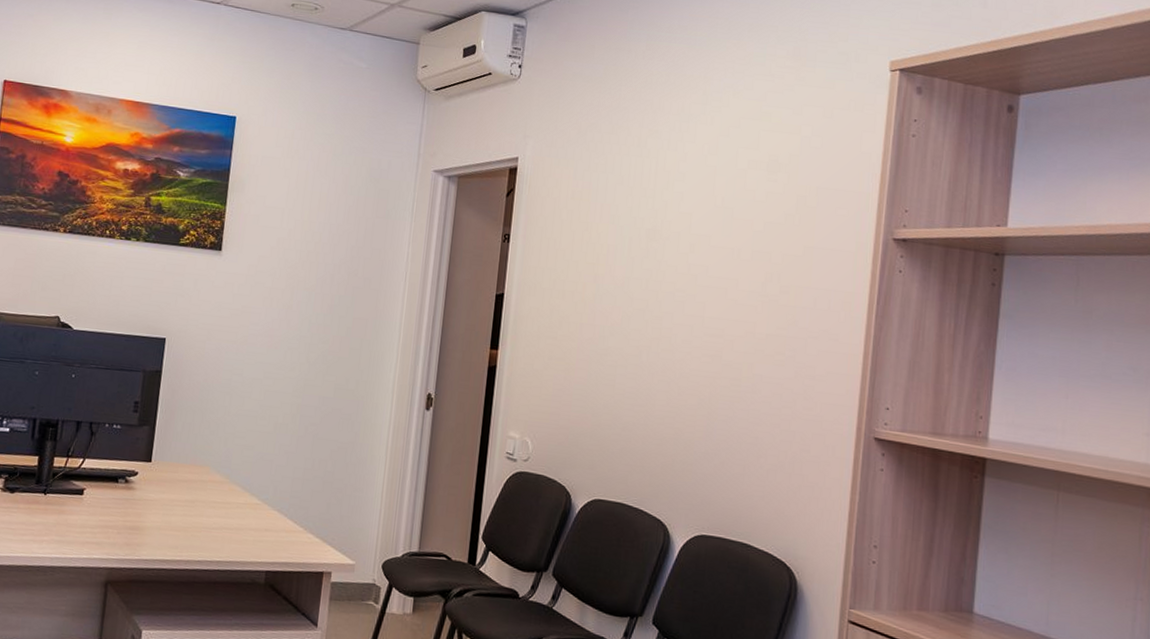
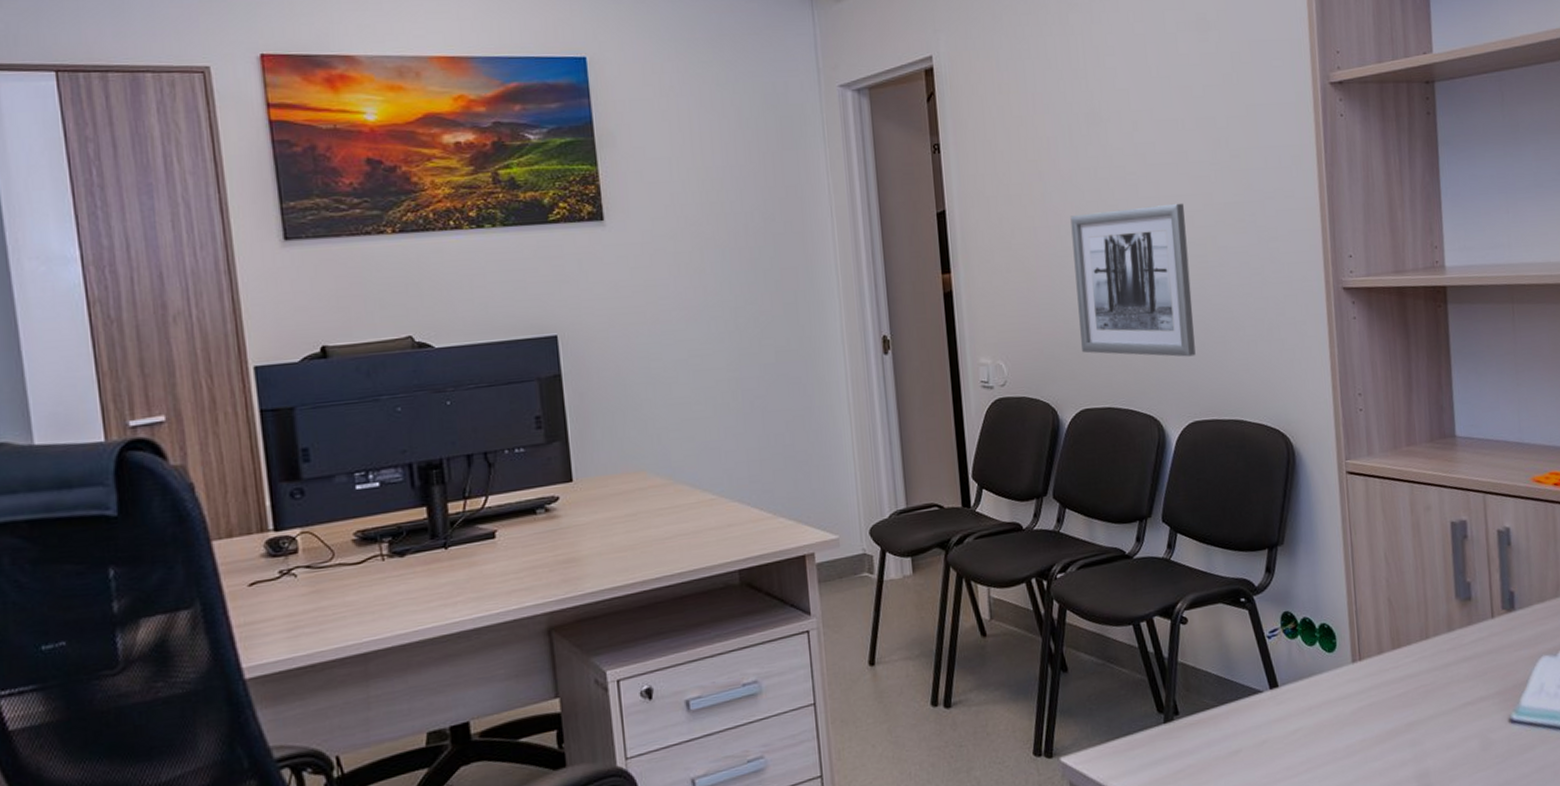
wall art: none [605,319,726,473] -> present [1070,203,1196,357]

